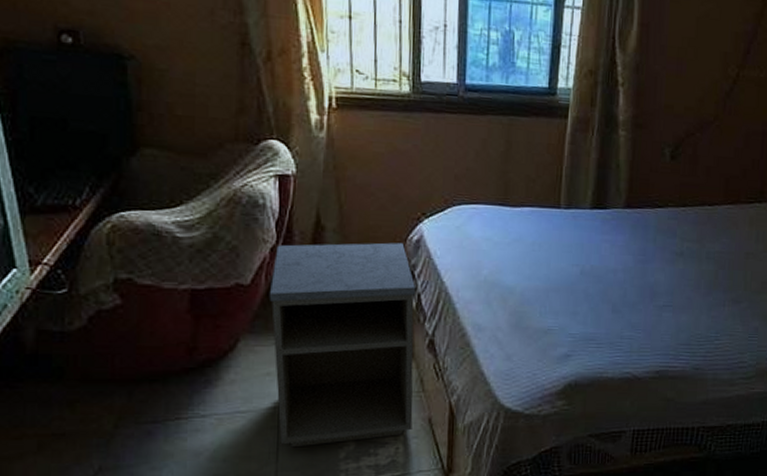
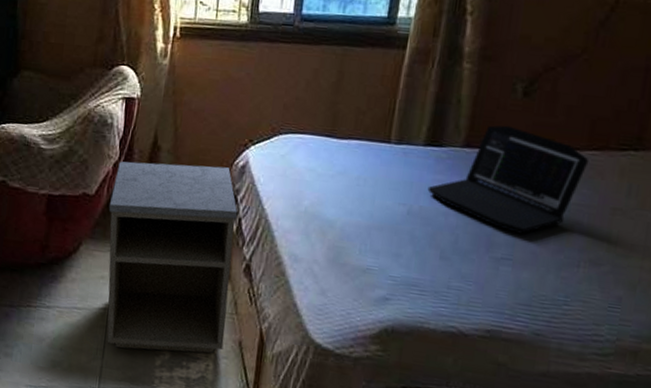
laptop: none [596,186,726,282] -> present [427,125,589,234]

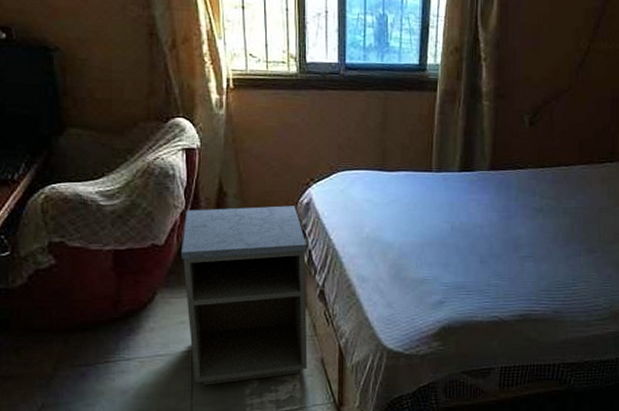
laptop: present [427,125,589,234] -> none [465,150,580,235]

